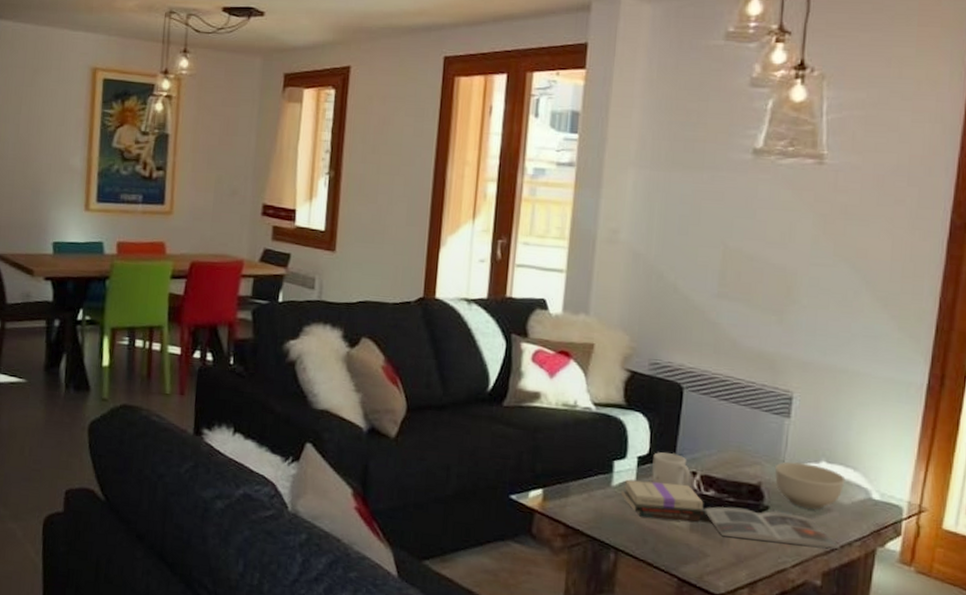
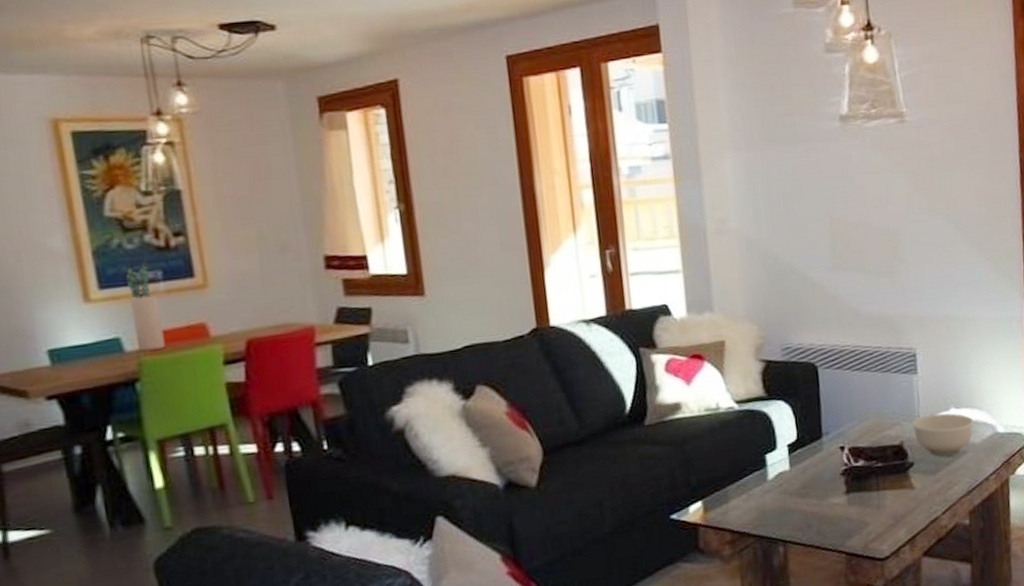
vase: none [113,184,135,258] -> present [126,259,165,353]
books: present [622,479,707,522] -> none [778,460,861,503]
mug: present [651,452,691,486] -> none [801,432,840,468]
magazine: present [705,506,841,550] -> none [858,464,981,503]

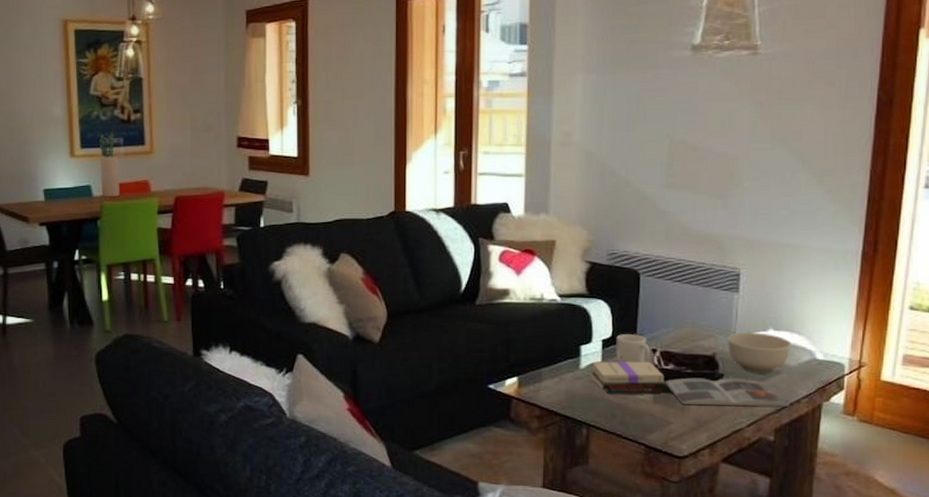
books: none [778,460,861,503] -> present [590,361,668,394]
mug: none [801,432,840,468] -> present [616,333,651,363]
magazine: none [858,464,981,503] -> present [666,378,791,408]

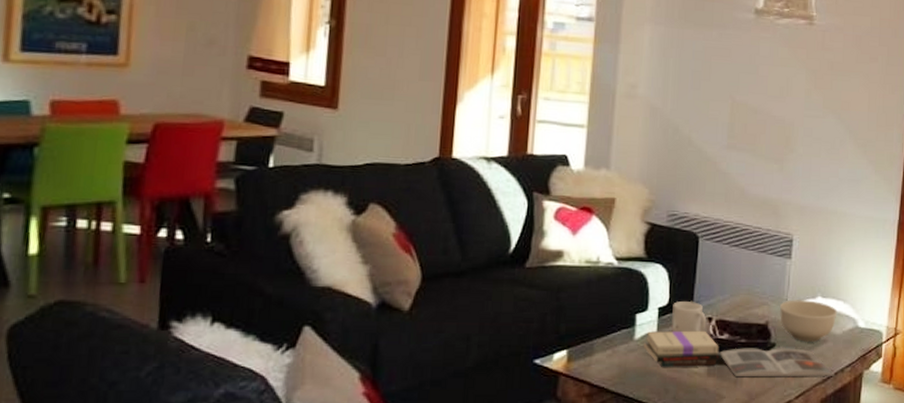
vase: present [100,128,120,198] -> none [45,30,76,120]

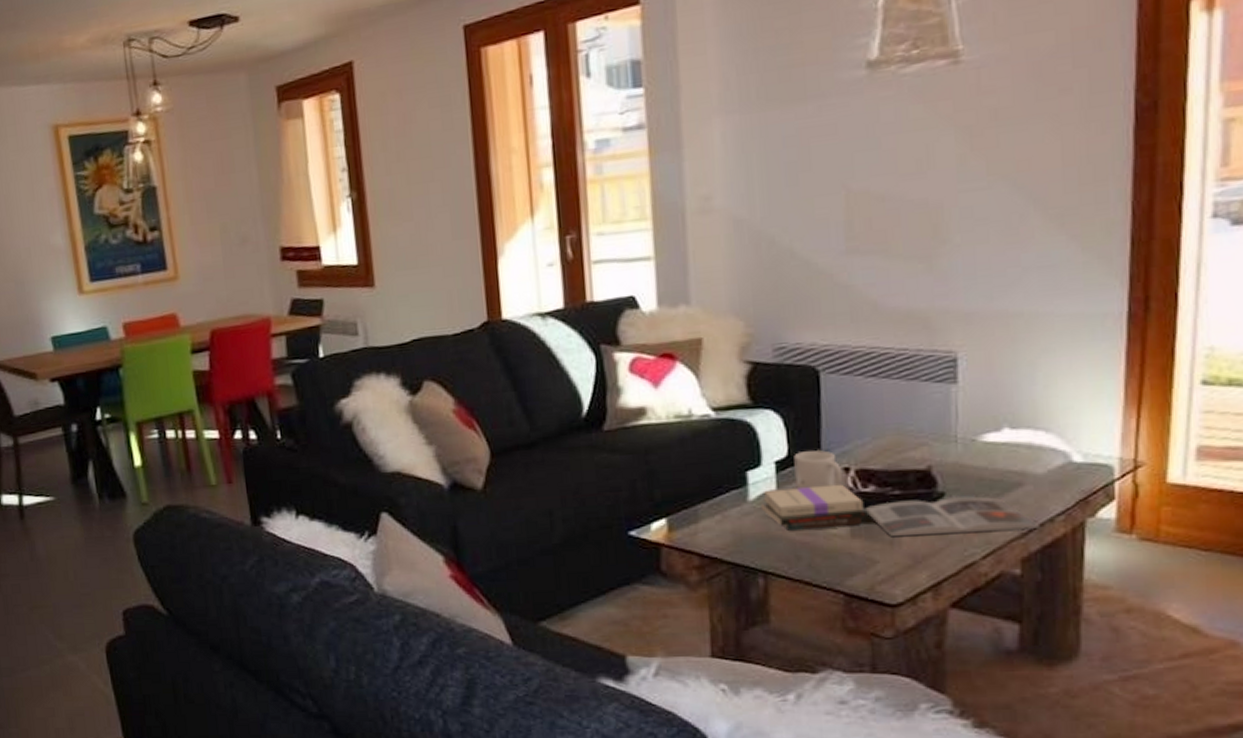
bowl: present [779,300,838,343] -> none [945,433,1037,489]

